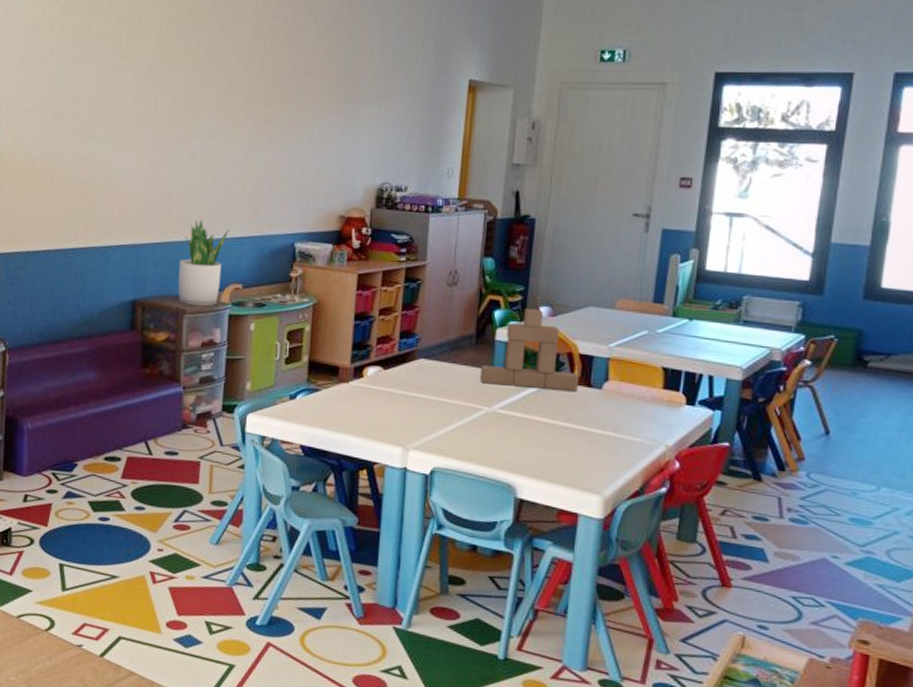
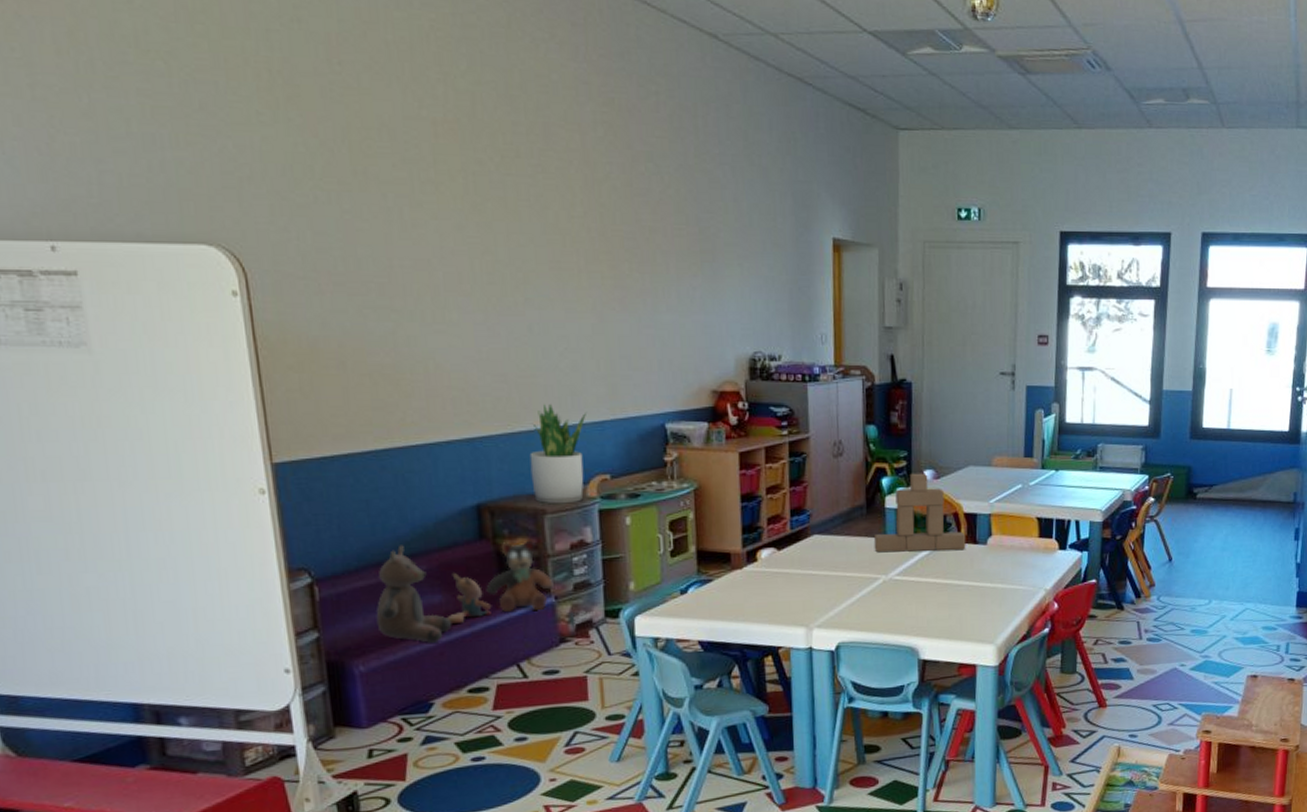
teddy bear: none [45,328,100,413] -> present [376,545,451,643]
toy animal: none [97,356,133,400] -> present [447,573,492,625]
stuffed animal: none [130,334,184,398] -> present [486,541,554,612]

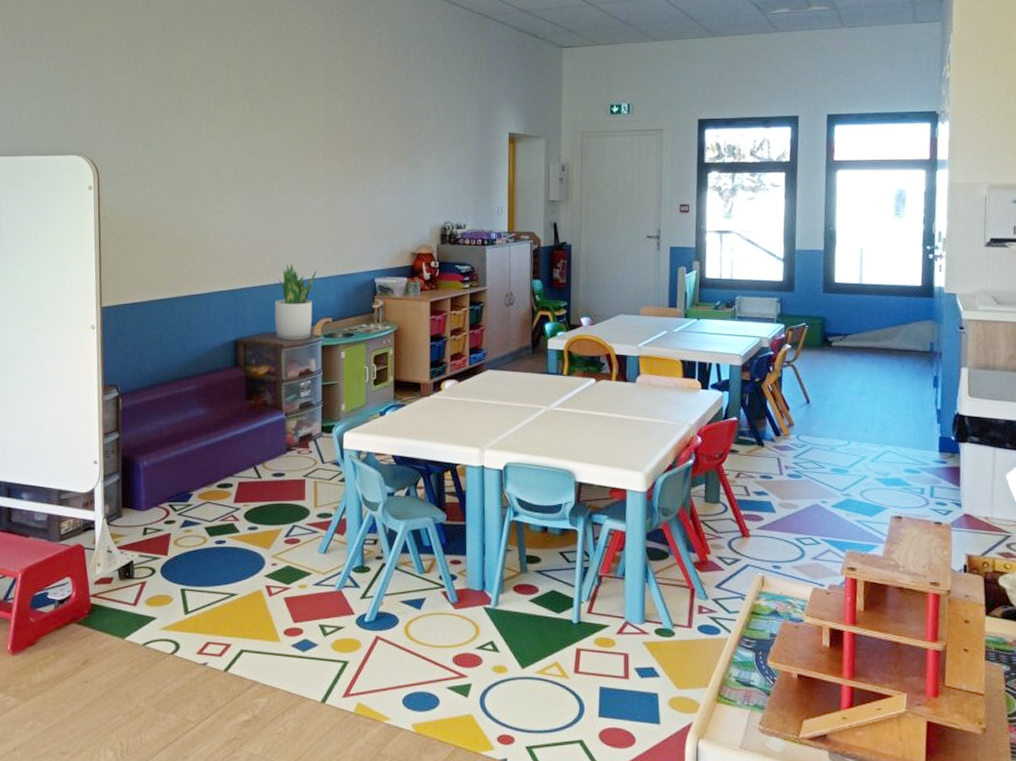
teddy bear: present [376,545,451,643] -> none [158,369,209,446]
toy animal: present [447,573,492,625] -> none [207,392,240,433]
stuffed animal: present [486,541,554,612] -> none [236,369,285,425]
toy blocks: present [873,473,966,553] -> none [537,320,617,387]

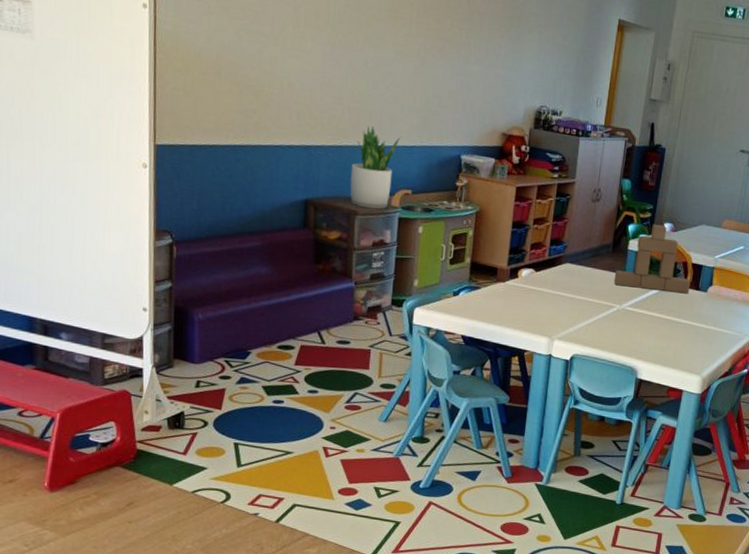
toy blocks: none [537,320,617,387] -> present [614,224,691,294]

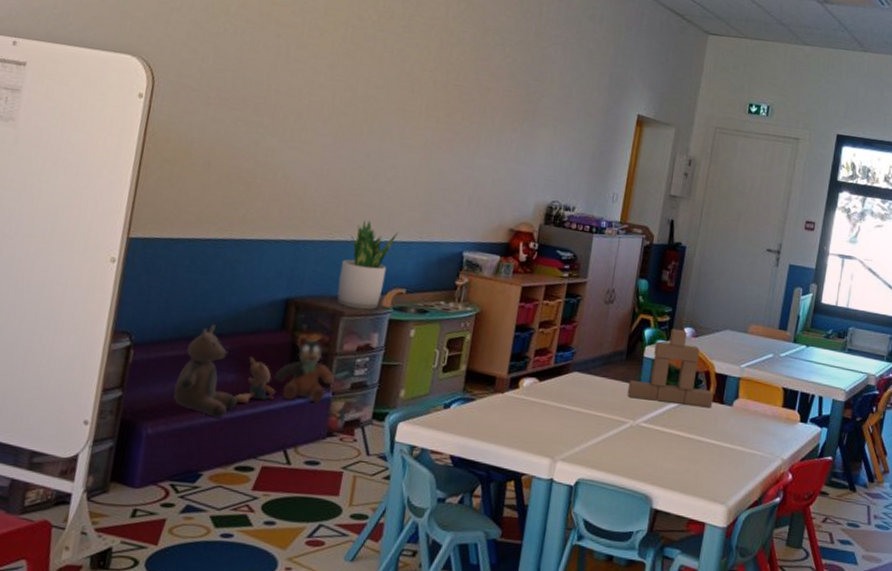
teddy bear: none [216,223,272,305] -> present [173,324,237,418]
toy animal: none [270,252,306,293] -> present [234,357,276,405]
stuffed animal: none [303,233,355,292] -> present [274,335,334,404]

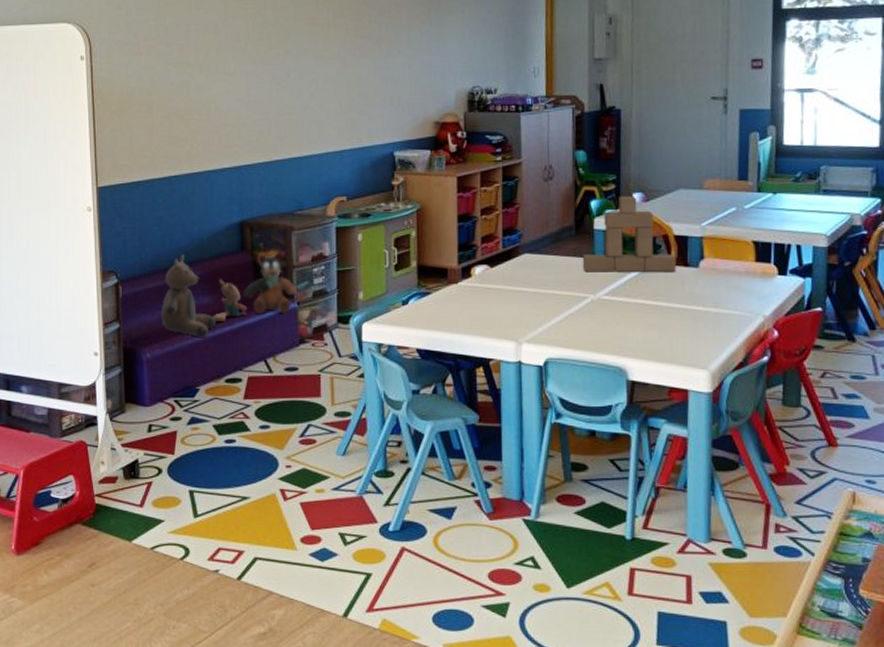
planter: present [336,220,398,310] -> none [283,137,329,222]

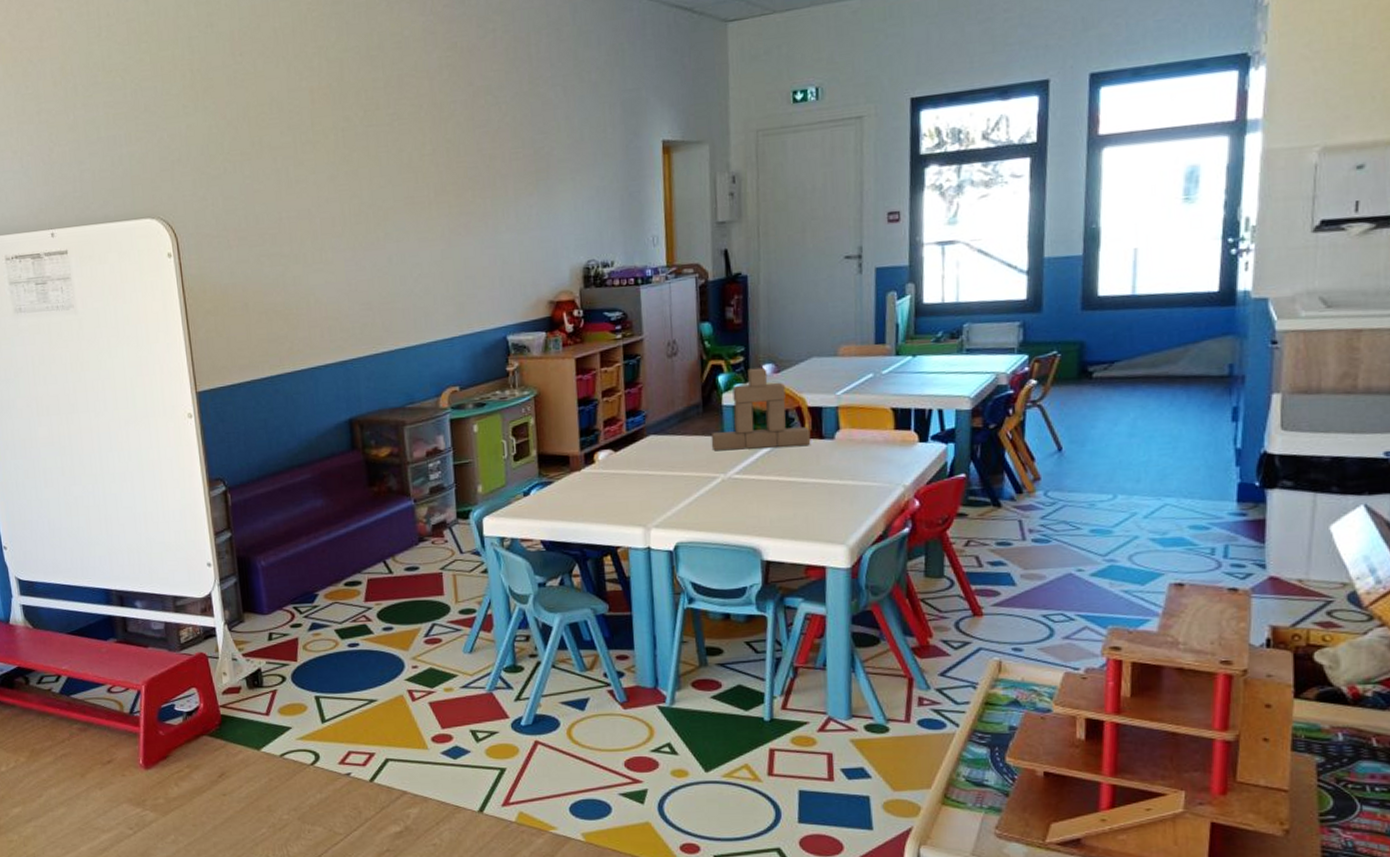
teddy bear: present [161,254,215,337] -> none [273,456,330,541]
toy animal: present [213,279,248,323] -> none [327,480,363,526]
stuffed animal: present [244,253,297,314] -> none [357,450,413,514]

